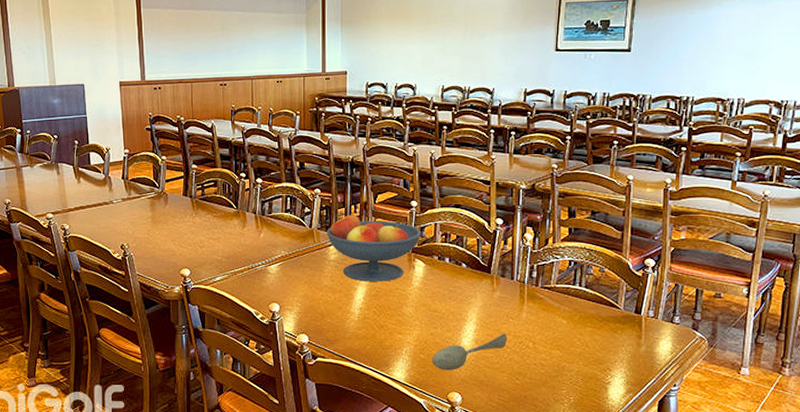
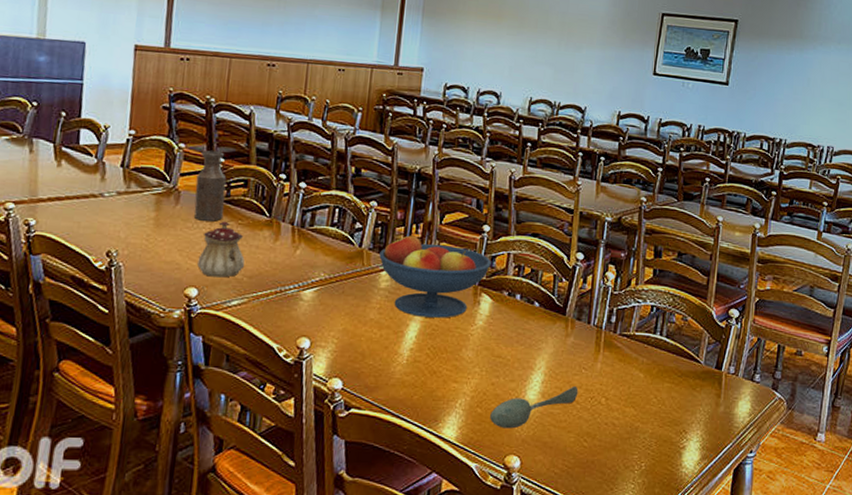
bottle: none [178,159,202,216] -> present [194,150,227,221]
teapot: none [187,215,223,259] -> present [197,221,245,278]

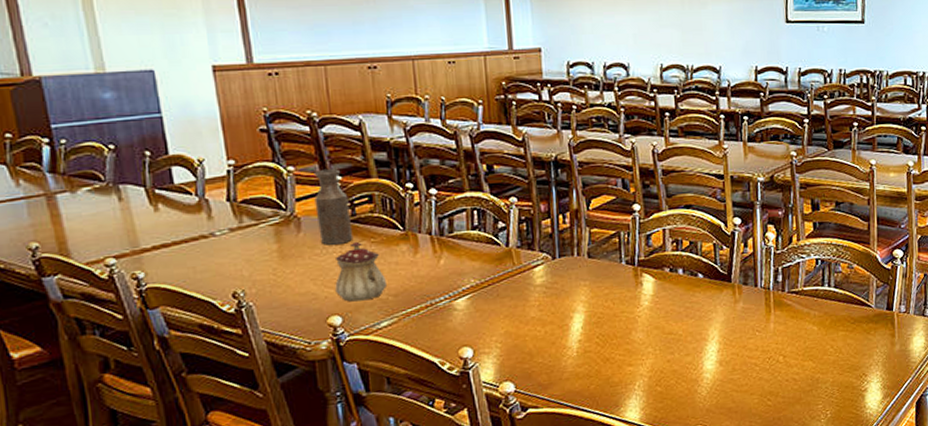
fruit bowl: present [379,234,491,318] -> none [529,226,648,307]
spoon: present [490,385,579,429] -> none [671,349,755,402]

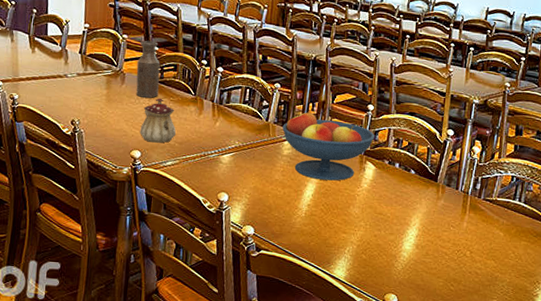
fruit bowl: none [529,226,648,307] -> present [282,111,375,181]

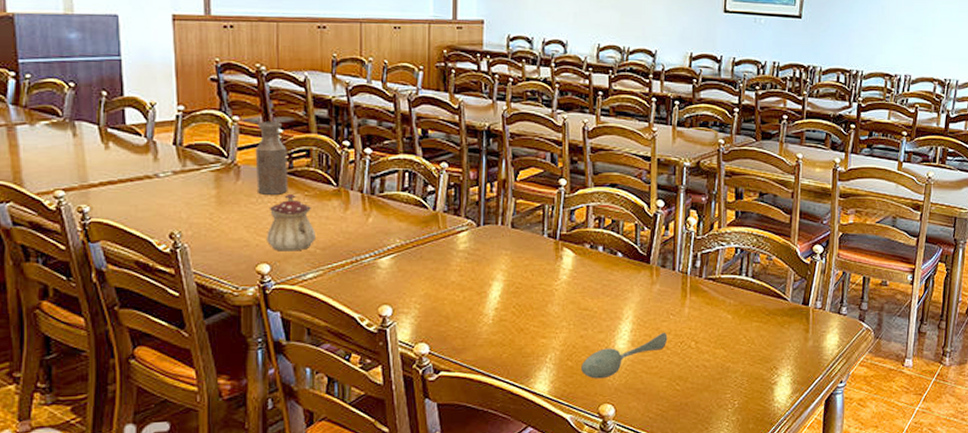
fruit bowl: present [282,111,375,181] -> none [455,195,570,276]
spoon: none [373,240,447,273] -> present [581,332,668,379]

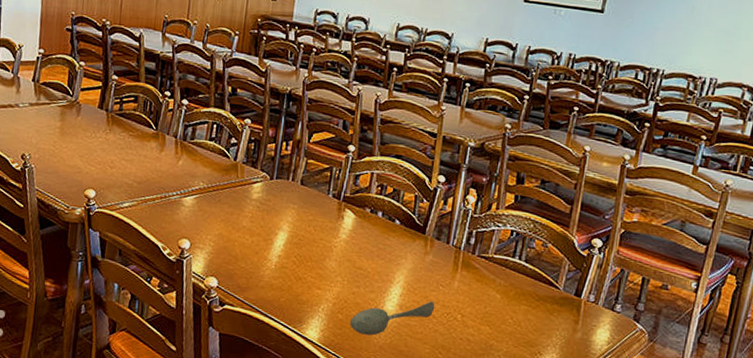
bottle: present [255,121,289,195] -> none [92,68,120,132]
teapot: present [267,193,317,252] -> none [95,132,135,182]

